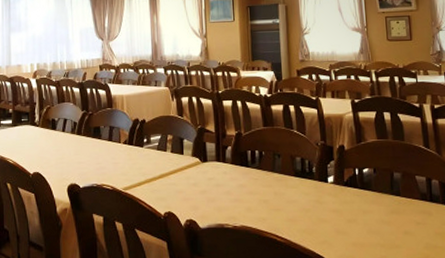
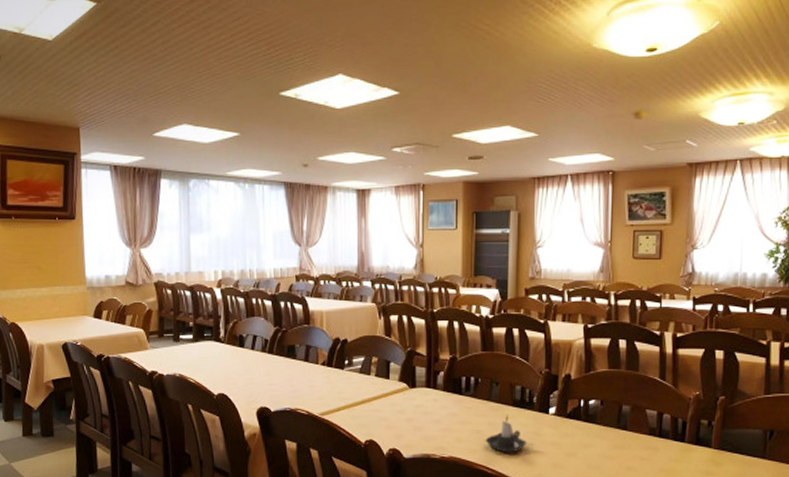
candle: none [272,184,311,221] -> present [485,414,527,453]

